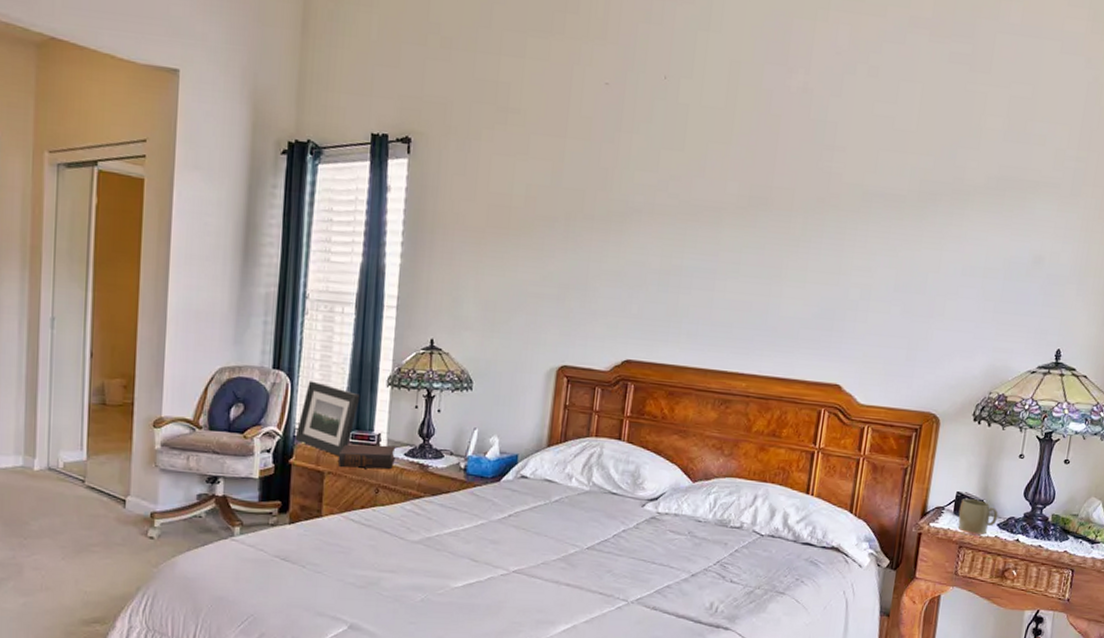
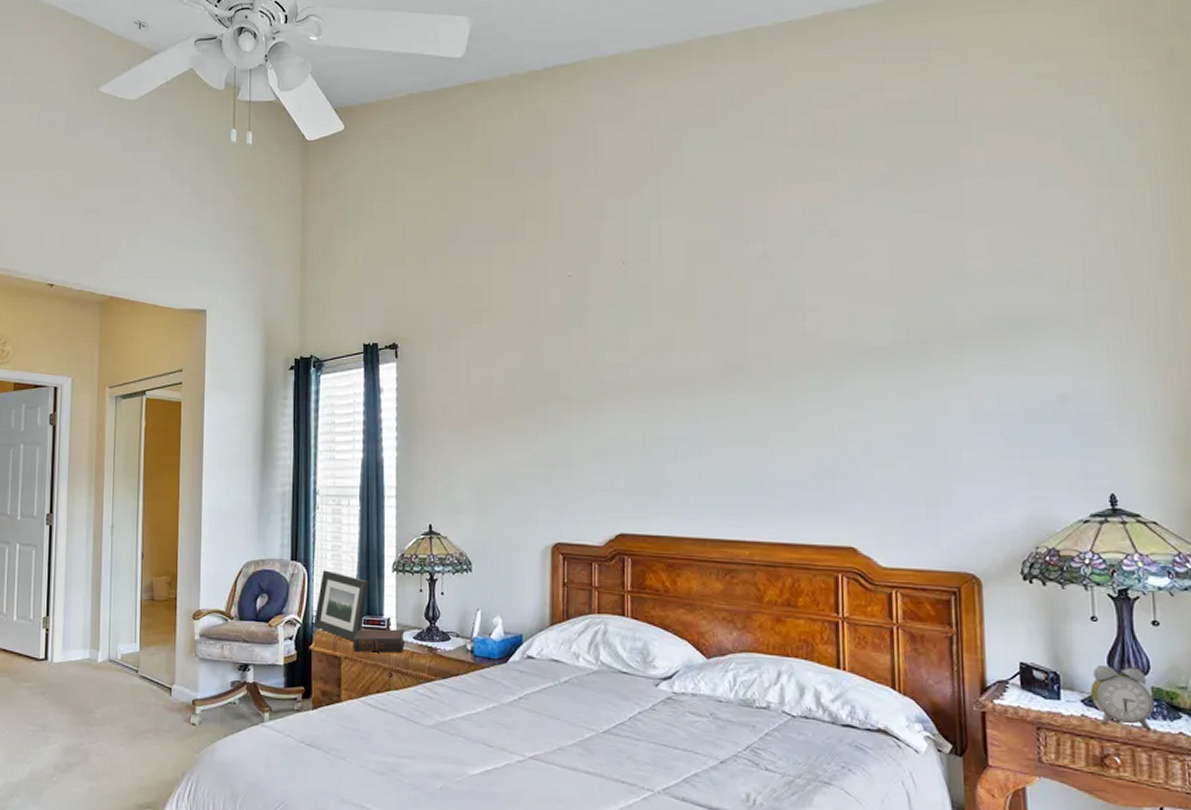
mug: present [958,499,998,535] -> none [1027,670,1080,713]
alarm clock: none [1005,496,1052,550] -> present [1090,666,1154,732]

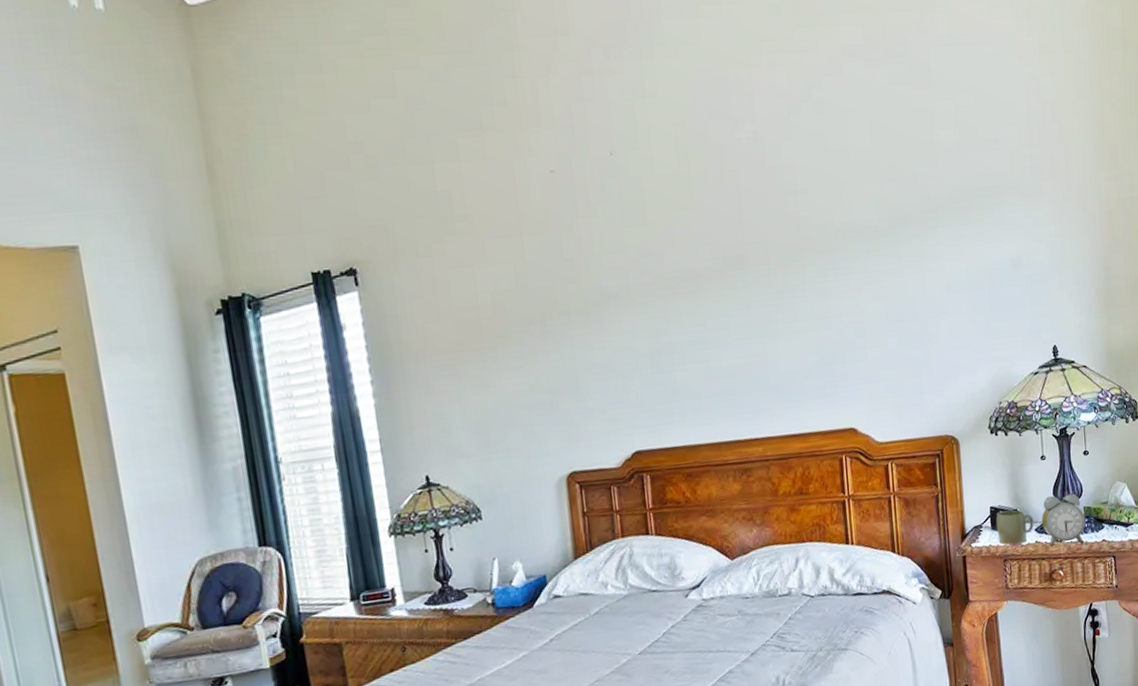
picture frame: present [313,570,369,641] -> none [300,549,364,623]
book: present [352,629,405,653] -> none [352,597,416,635]
mug: none [1027,670,1080,713] -> present [996,509,1034,546]

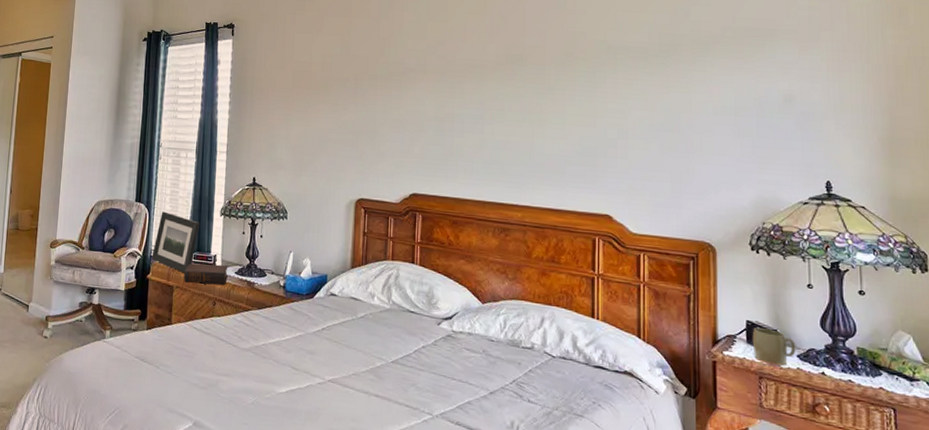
picture frame: none [300,549,364,623] -> present [151,211,201,273]
book: none [352,597,416,635] -> present [183,263,228,285]
alarm clock: present [1041,493,1086,548] -> none [805,326,859,386]

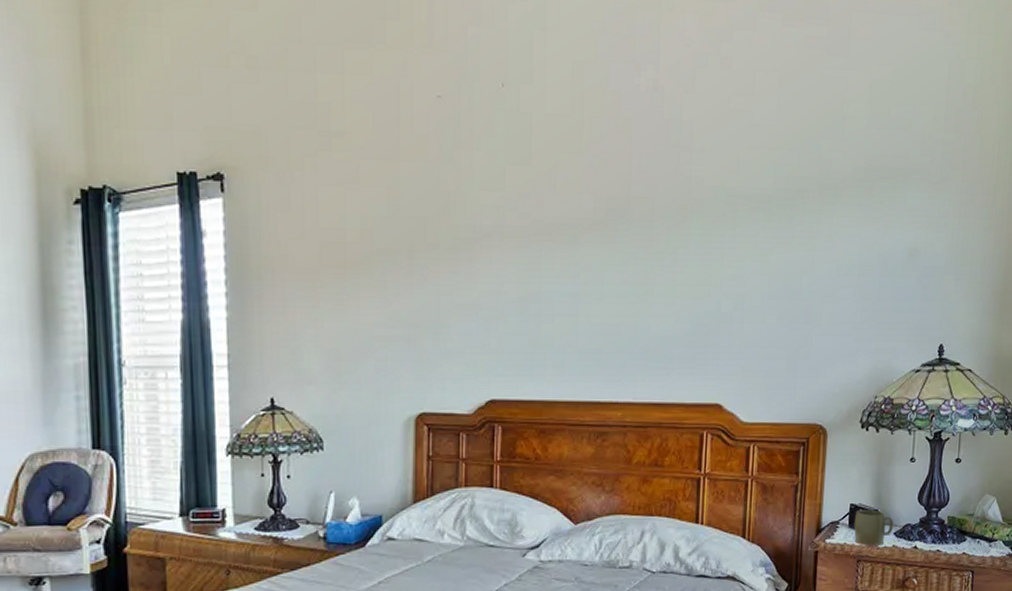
picture frame: present [151,211,201,273] -> none [127,458,198,539]
book: present [183,263,228,285] -> none [179,521,245,552]

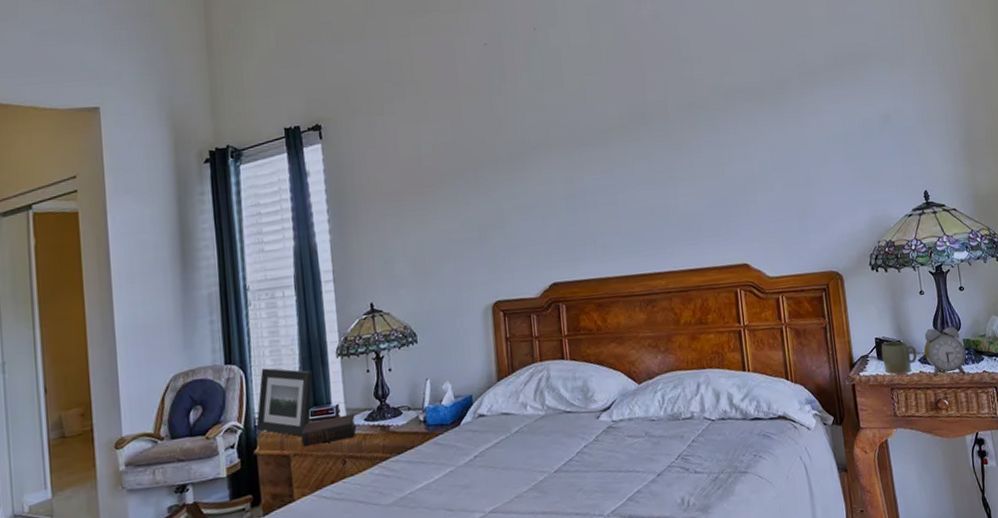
picture frame: none [127,458,198,539] -> present [256,368,314,437]
book: none [179,521,245,552] -> present [301,413,356,448]
alarm clock: none [901,500,948,555] -> present [923,326,966,378]

